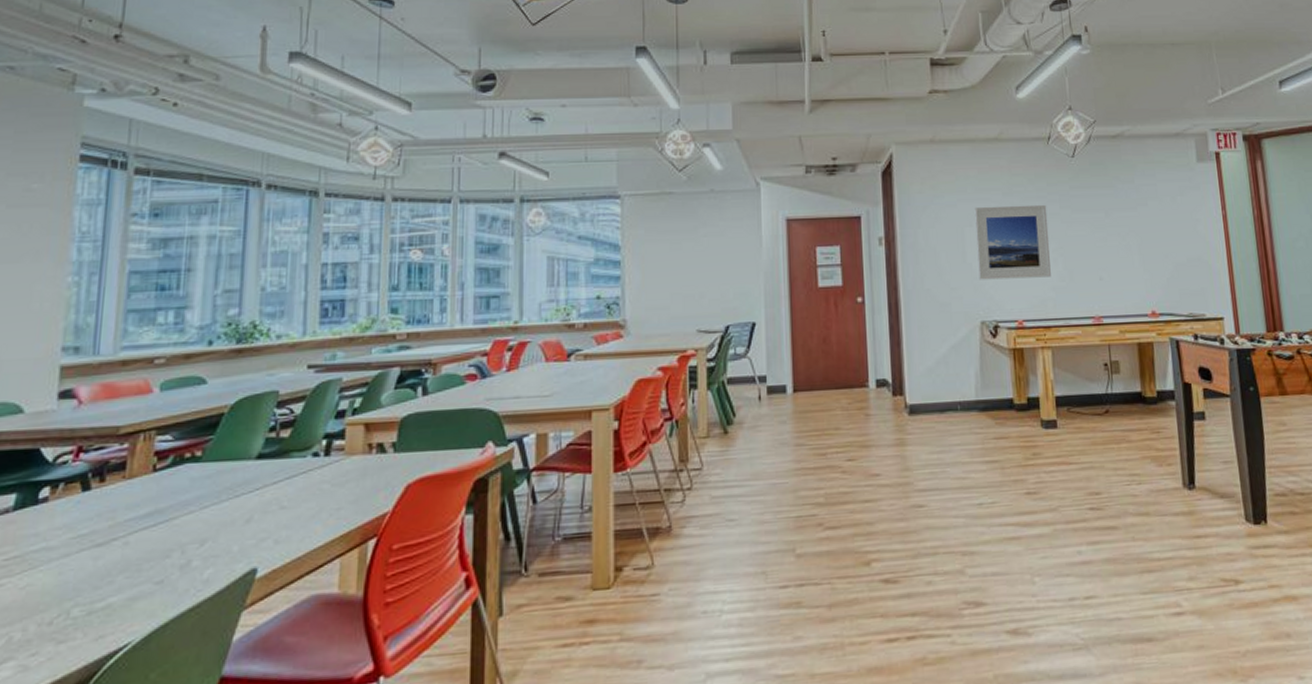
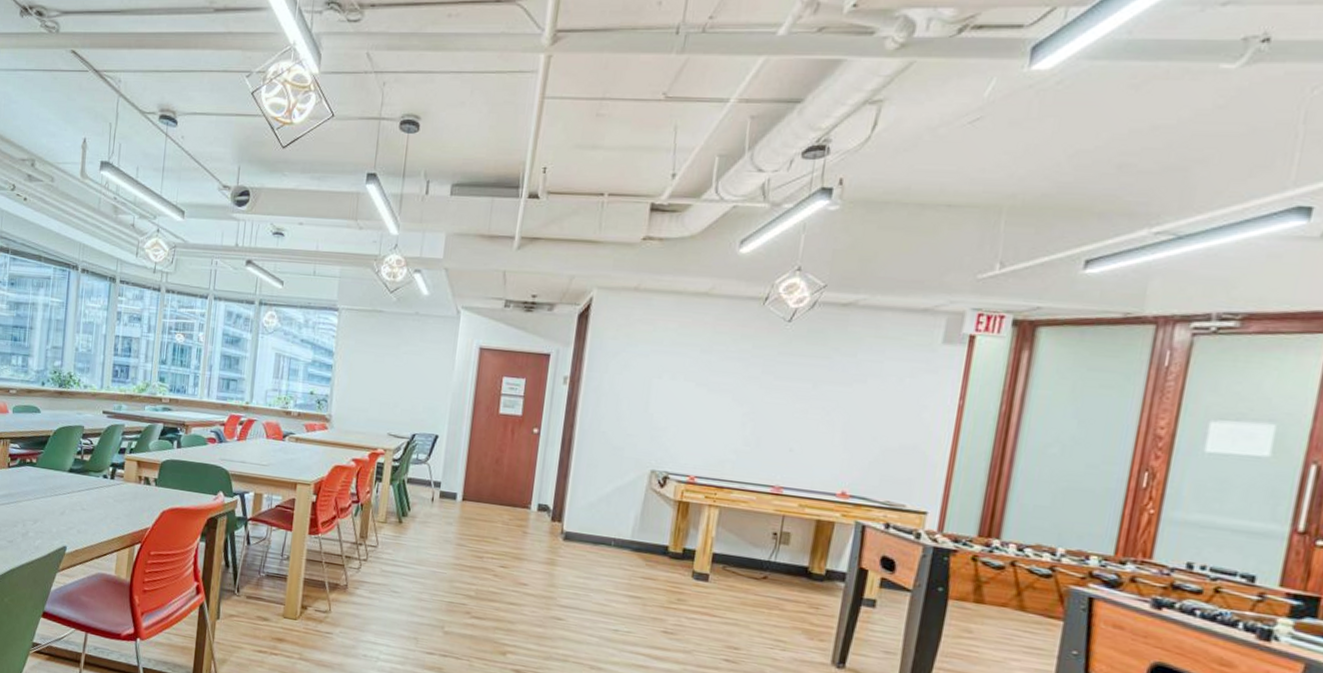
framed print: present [974,204,1051,280] -> none [658,360,747,440]

